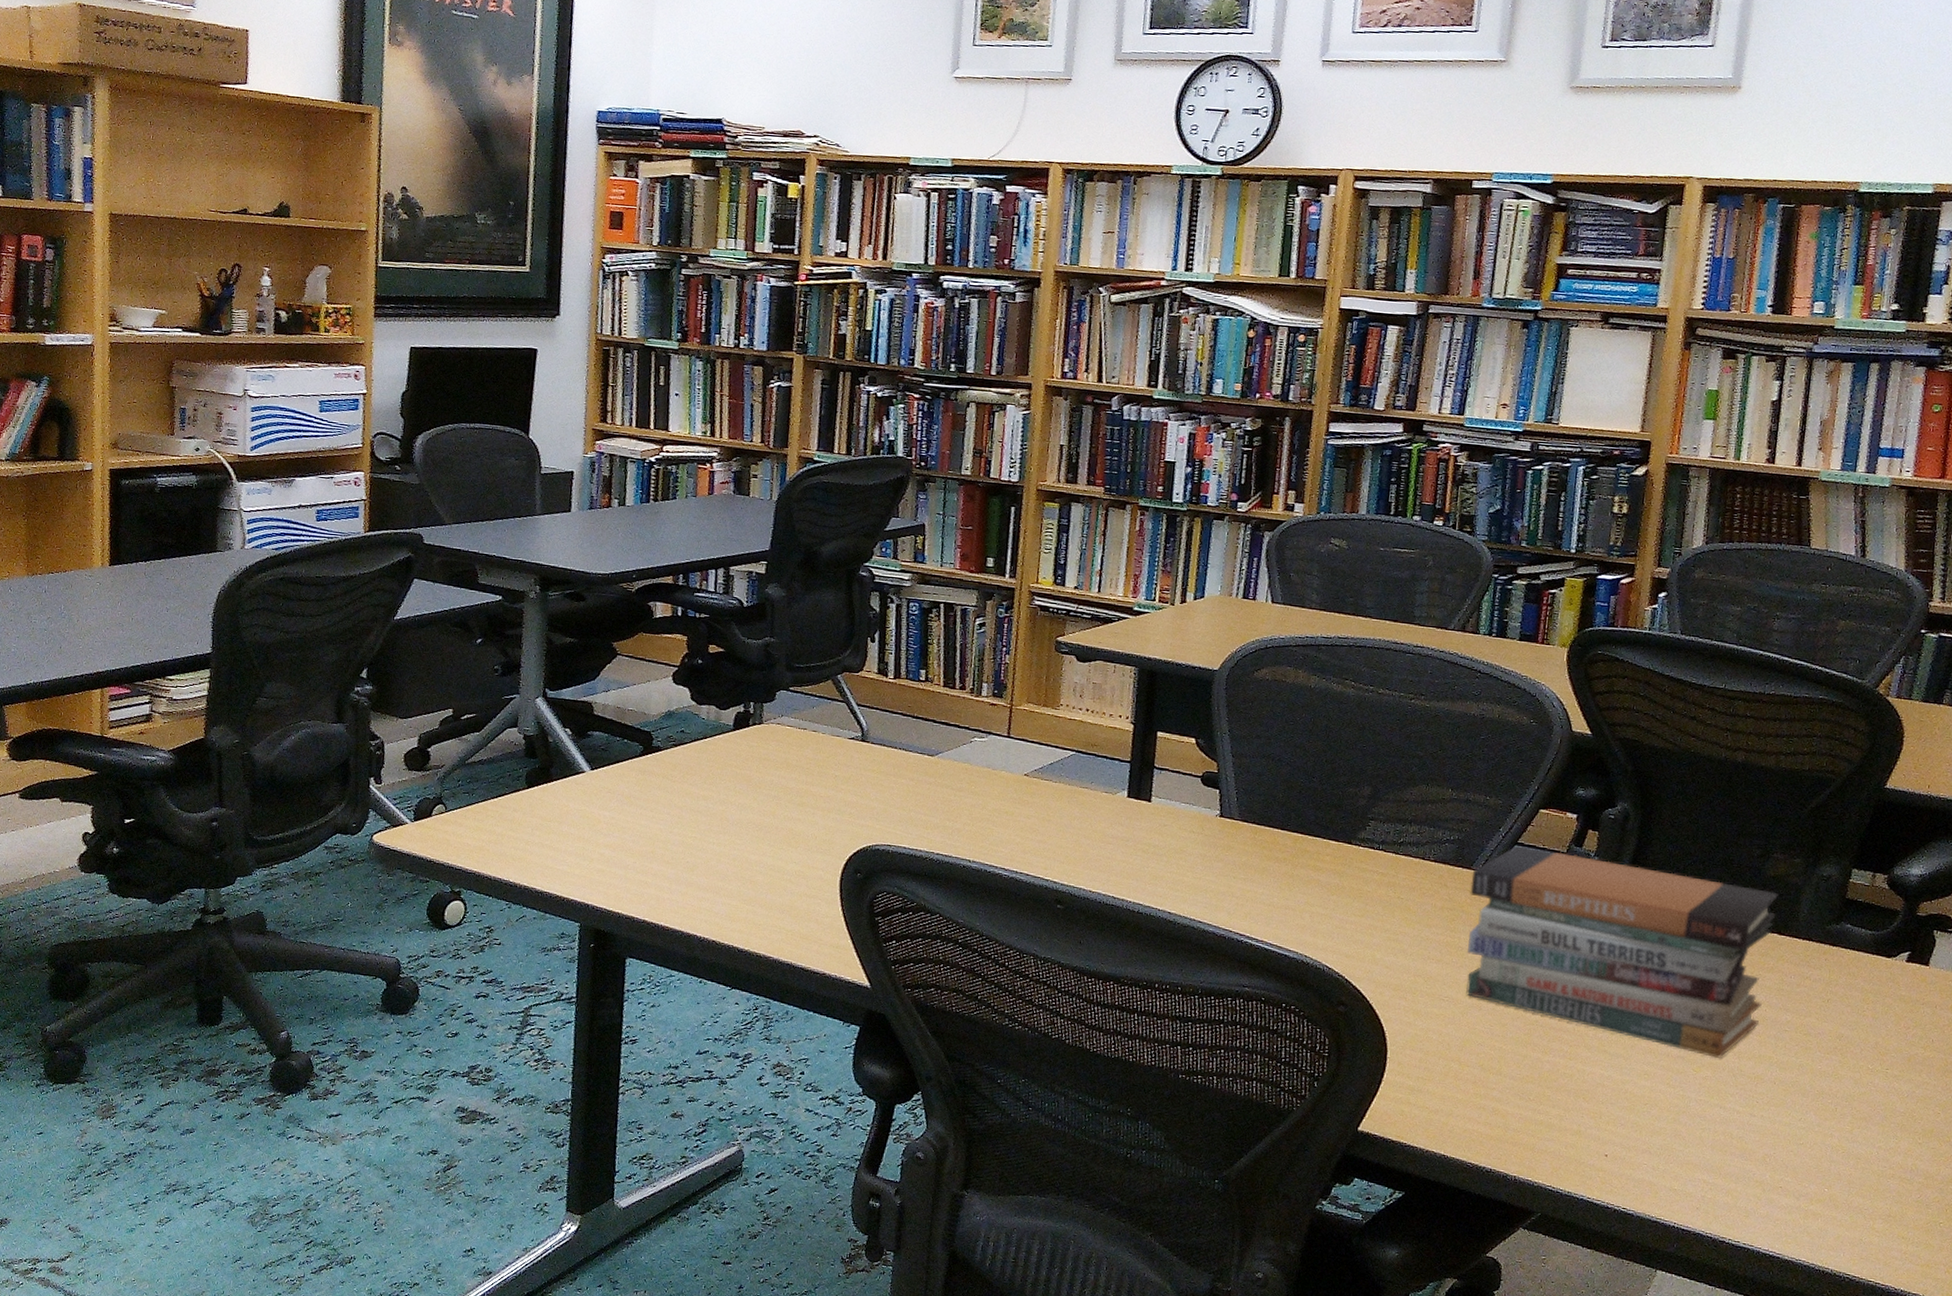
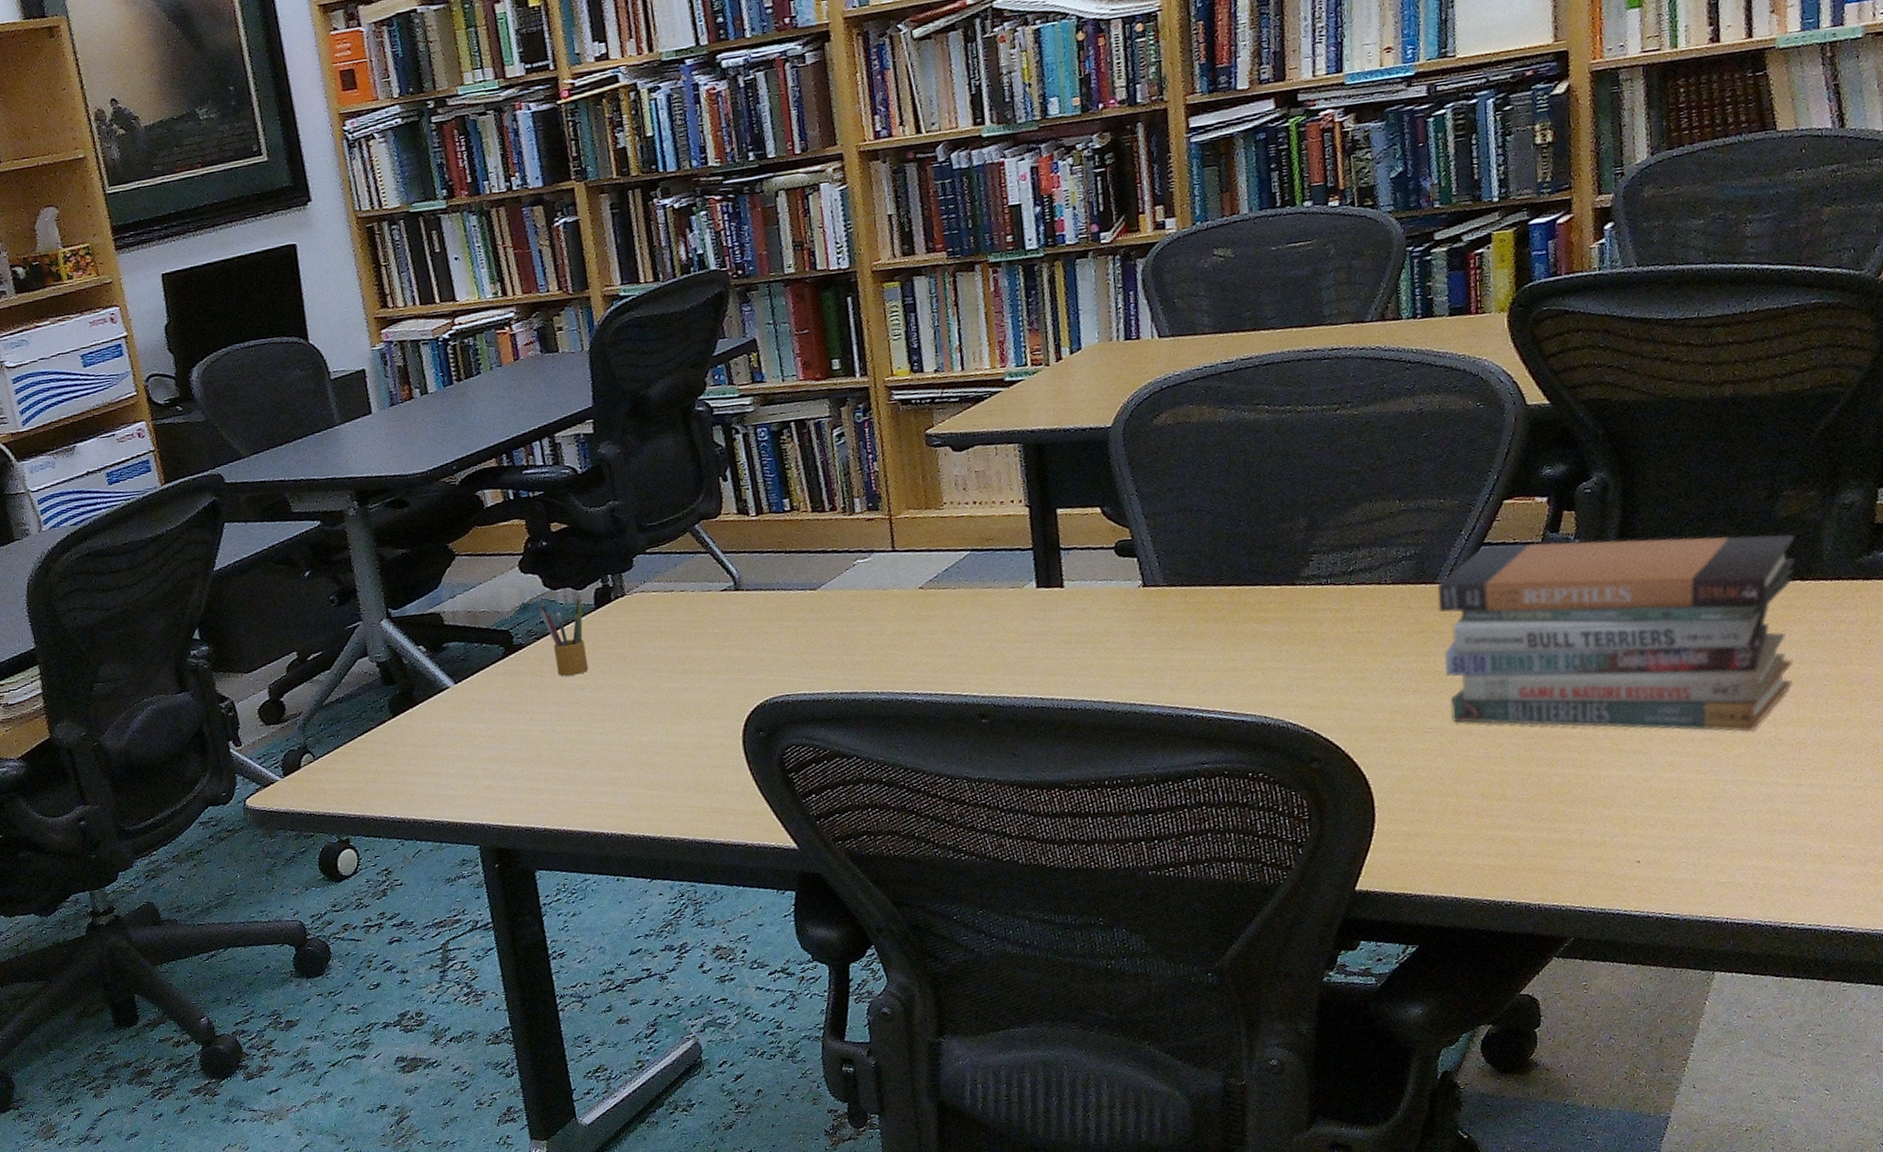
pencil box: none [681,712,722,786] -> present [538,596,589,677]

